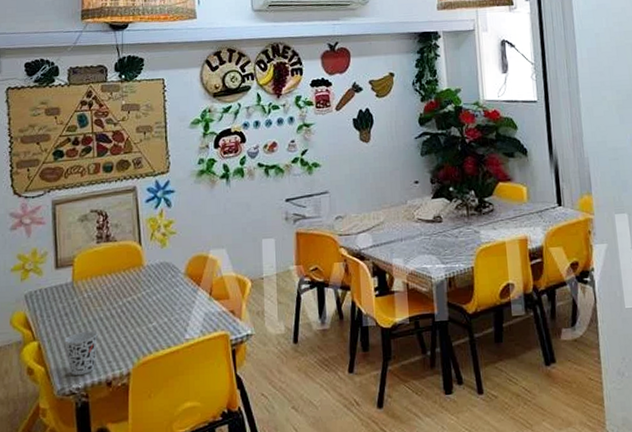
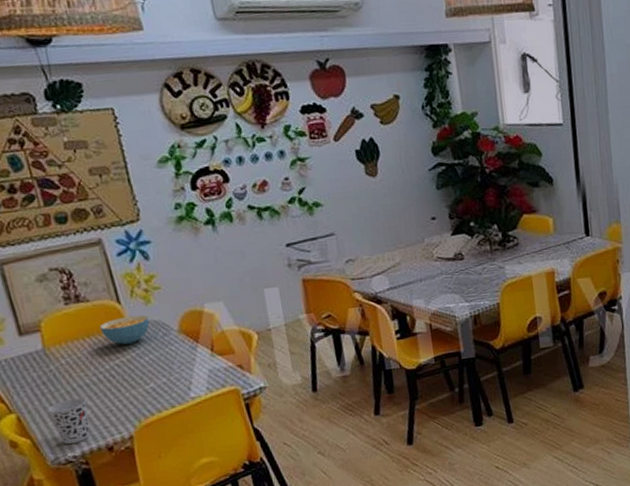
cereal bowl: none [120,256,162,283] -> present [99,315,150,345]

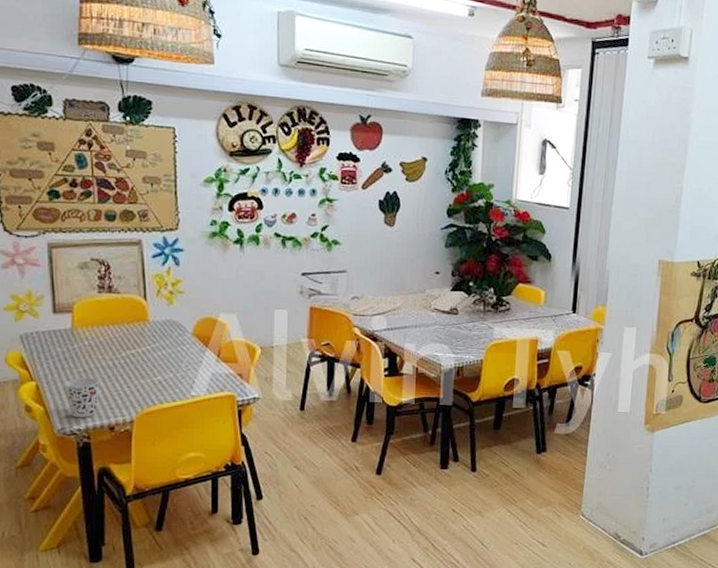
cereal bowl: present [99,315,150,345] -> none [124,312,168,338]

